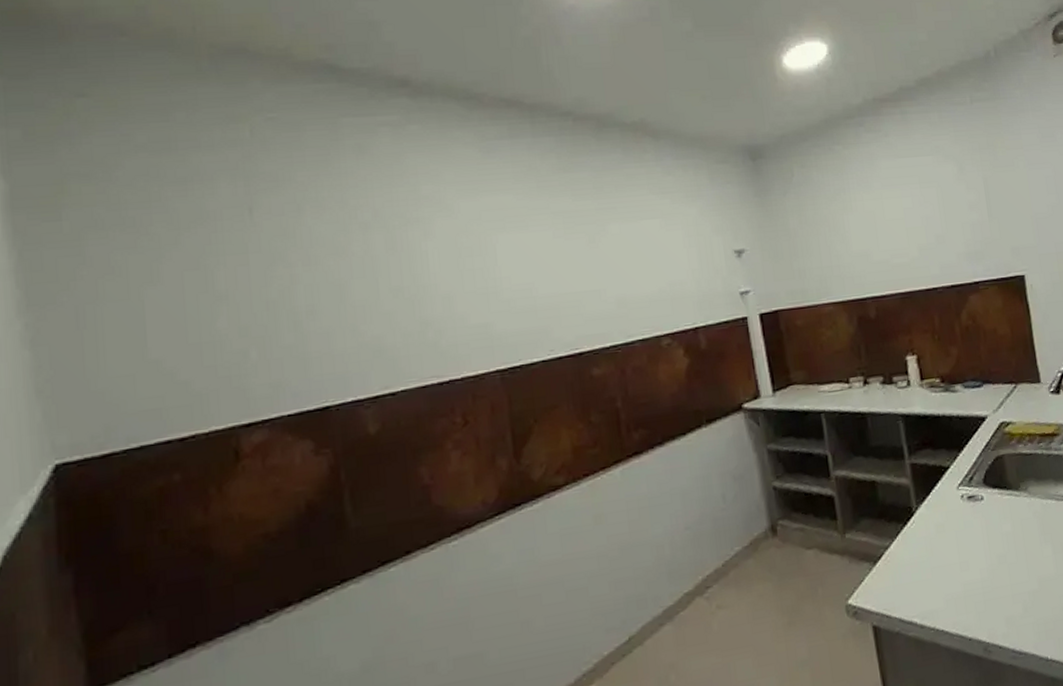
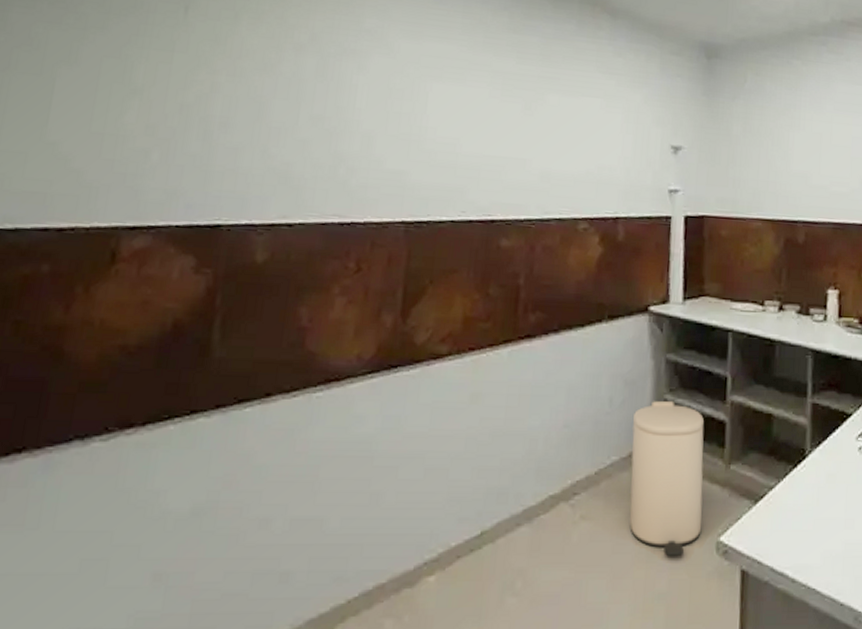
pedal bin: none [747,486,830,627] -> present [629,400,704,557]

